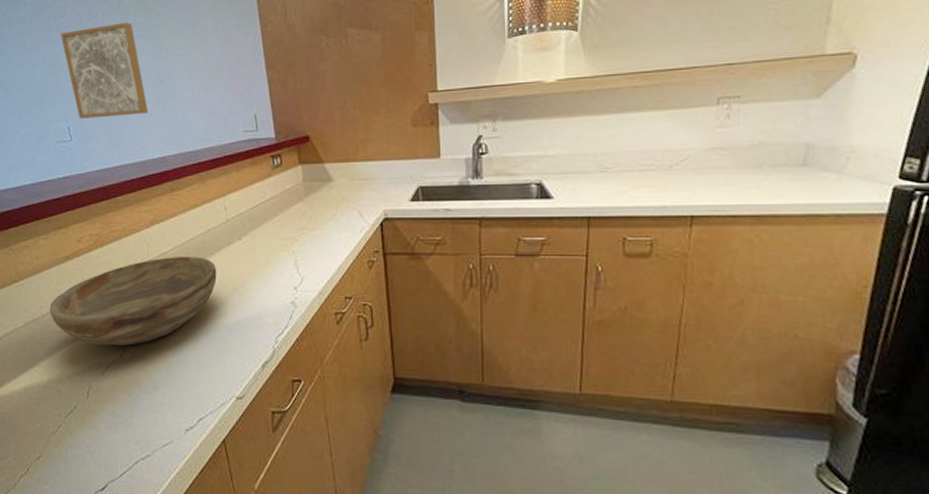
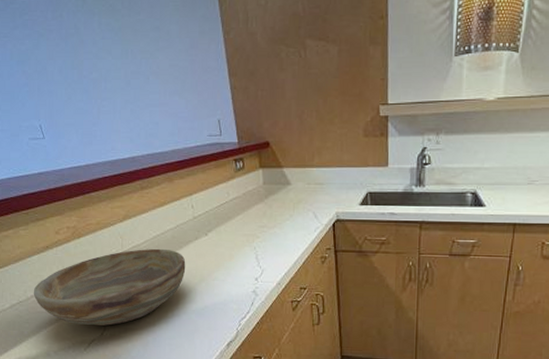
wall art: present [60,22,149,119] -> none [26,22,117,117]

